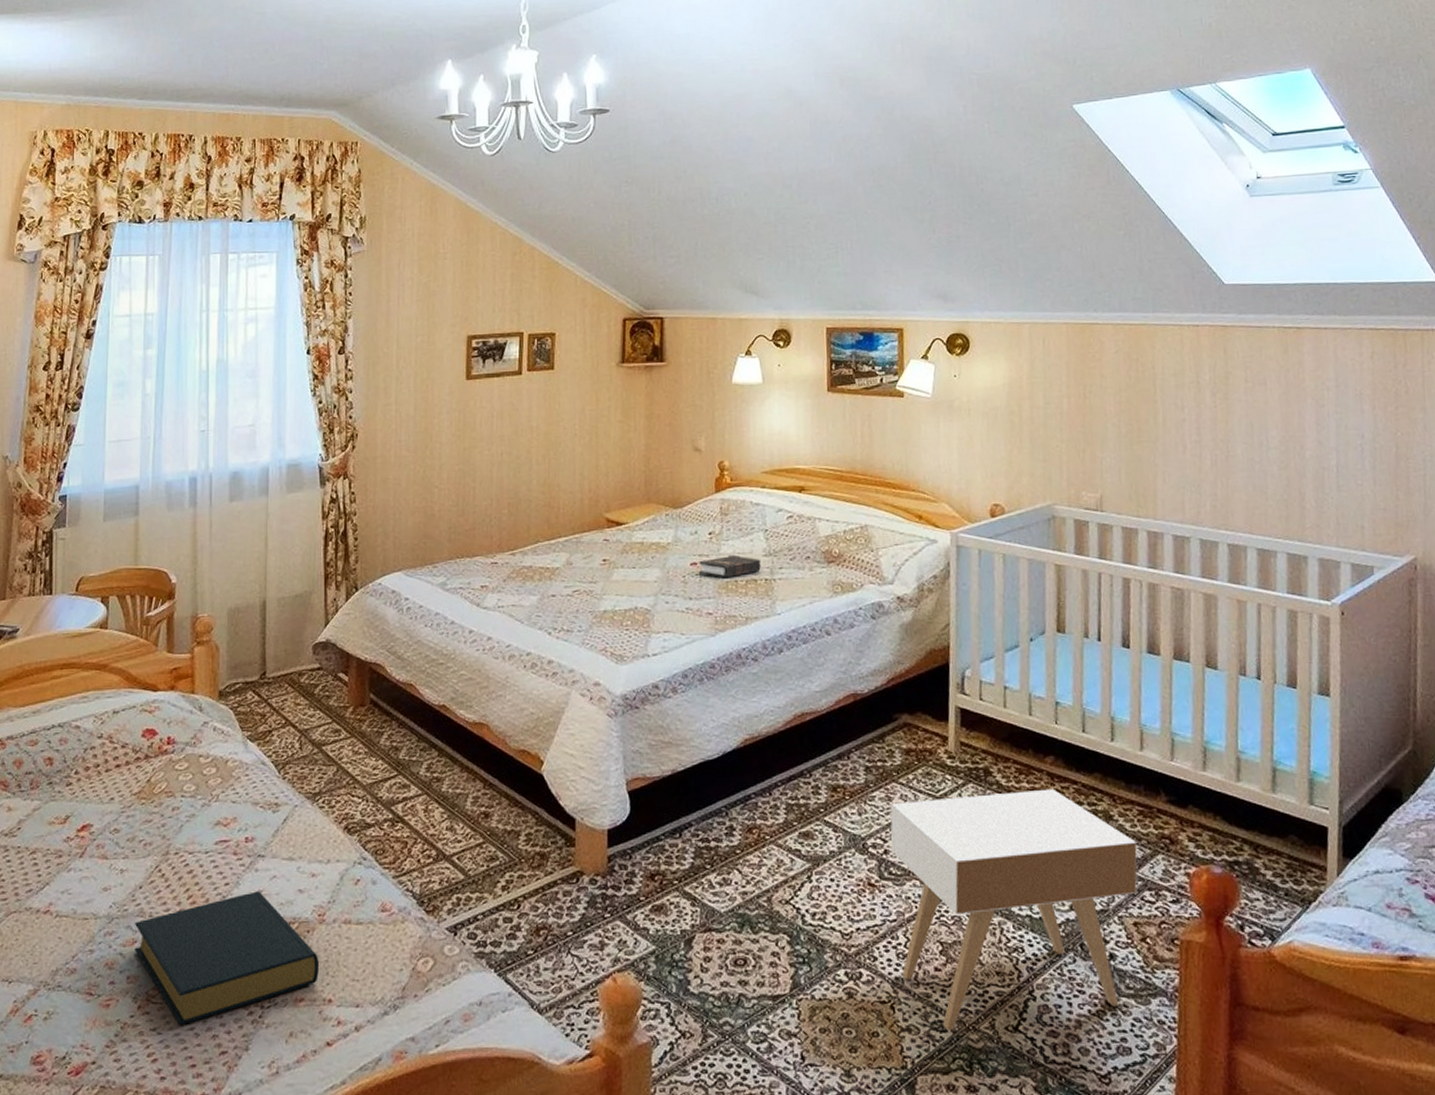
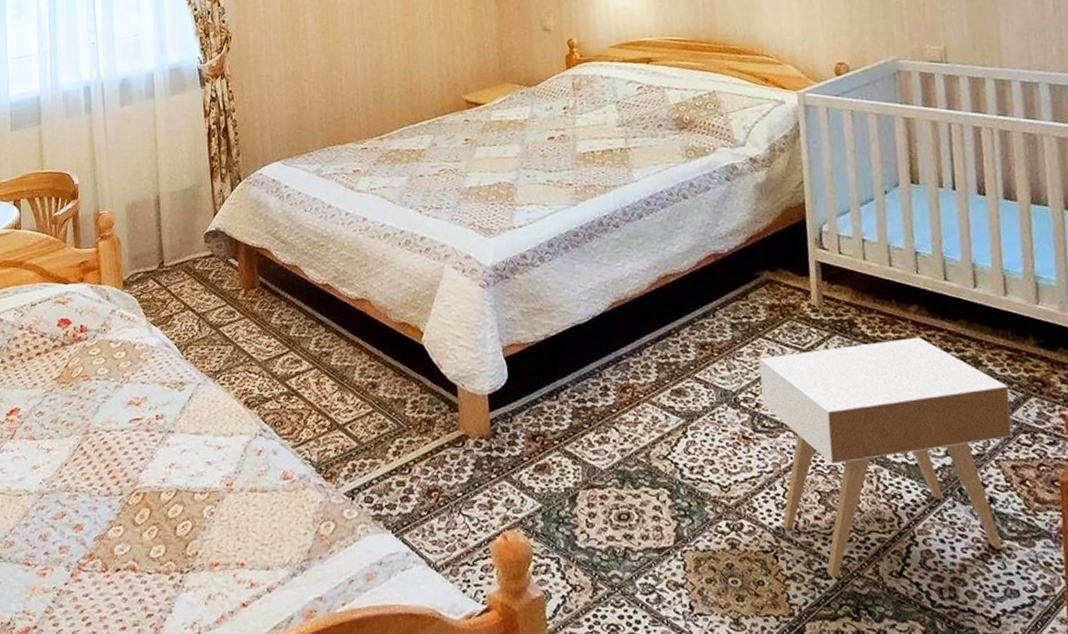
hardback book: present [133,891,320,1025] -> none [63,464,231,591]
hardback book: present [698,554,761,578] -> none [556,127,616,150]

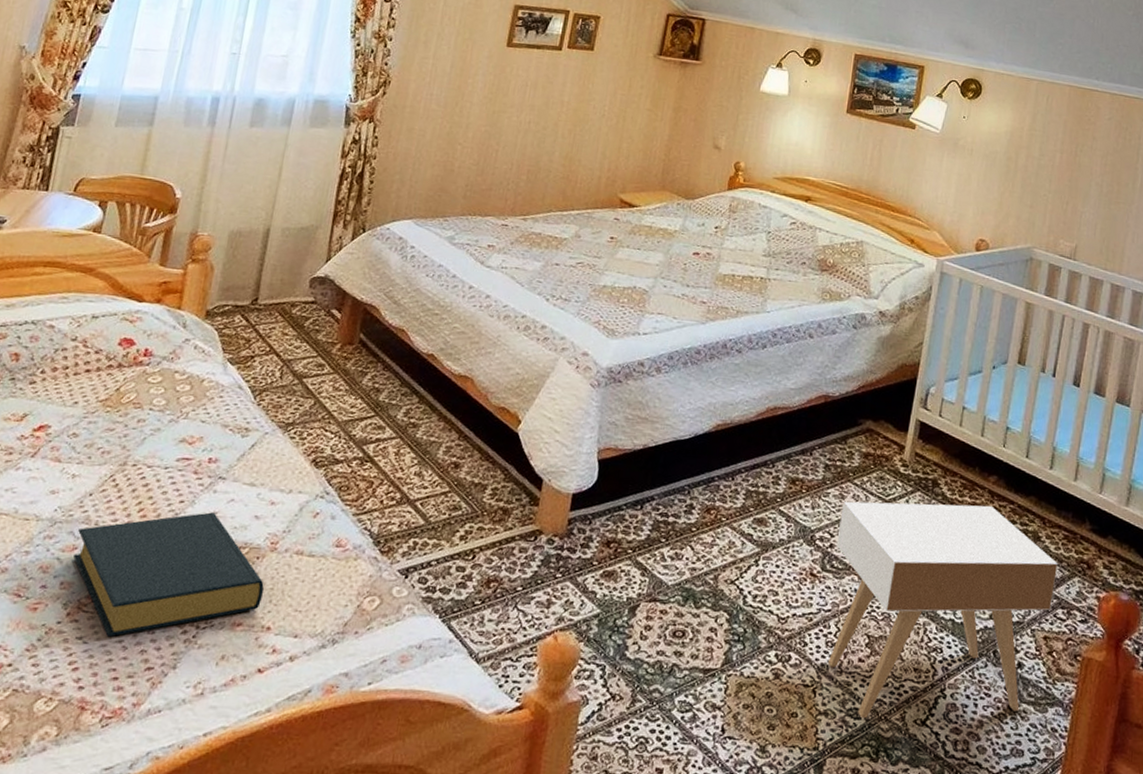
hardback book: none [63,464,231,591] -> present [72,512,265,637]

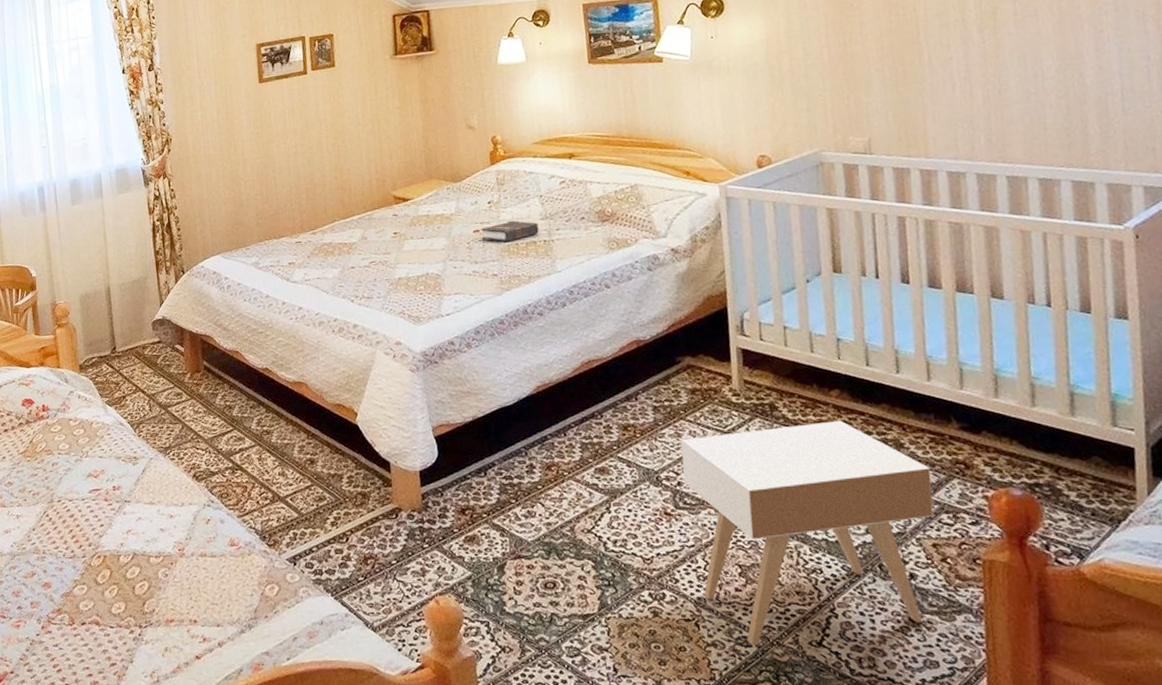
hardback book: present [72,512,265,637] -> none [32,531,184,642]
hardback book: none [699,250,759,272] -> present [481,220,539,243]

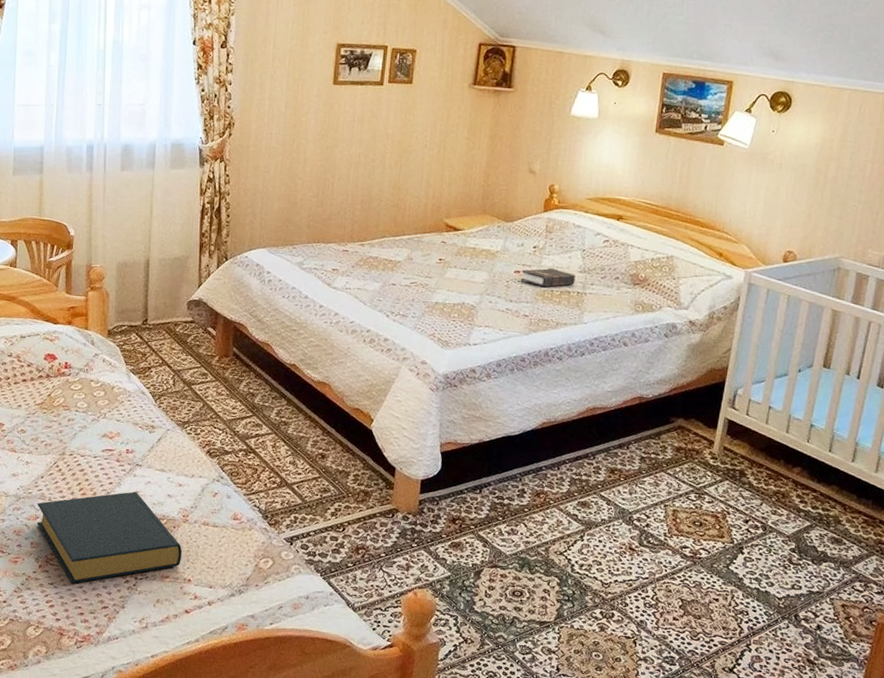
hardback book: none [32,531,184,642] -> present [36,491,183,584]
nightstand: present [680,420,934,646] -> none [646,488,857,665]

